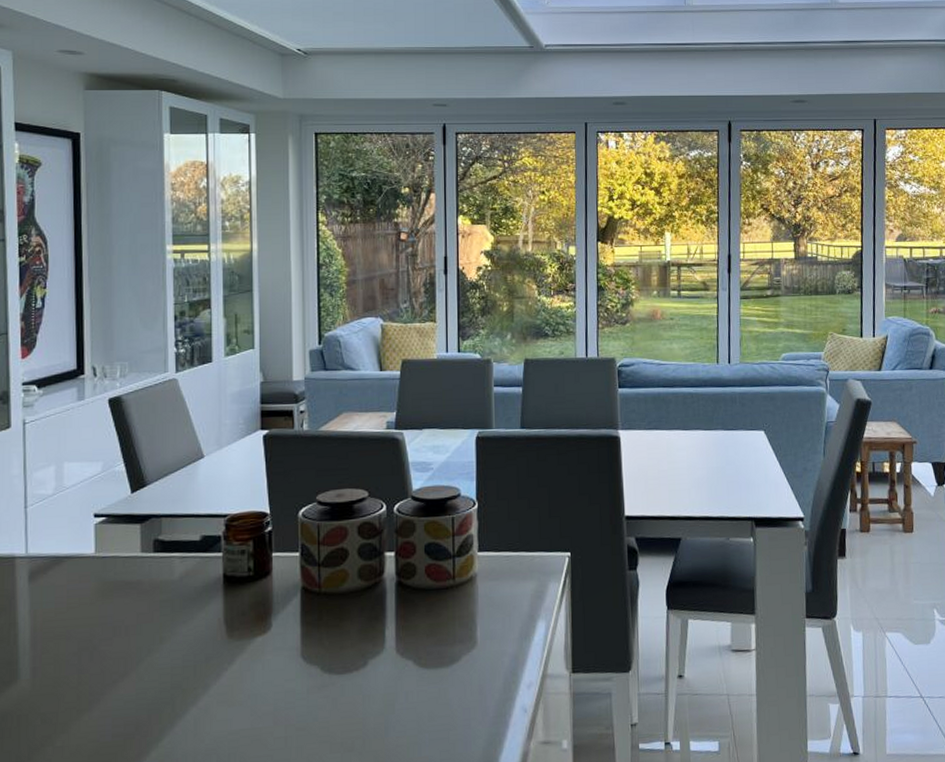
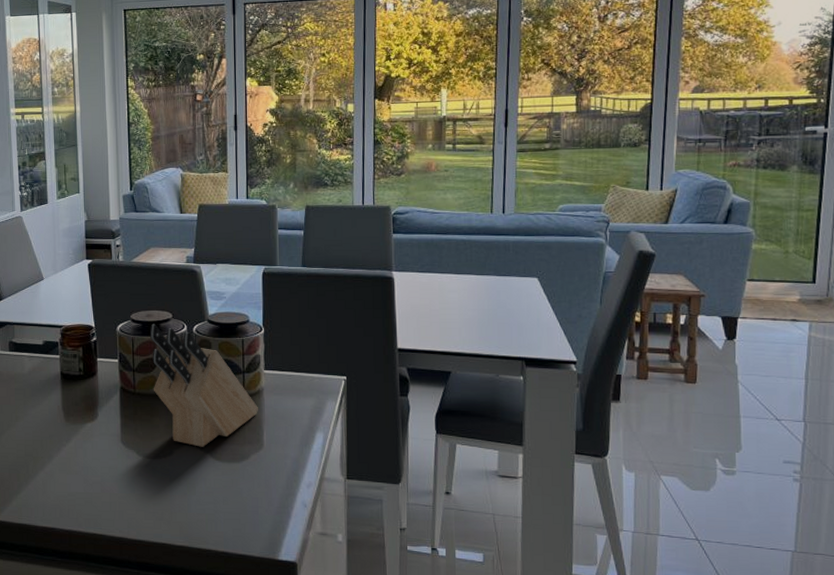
knife block: none [339,505,471,653] -> present [149,324,258,447]

